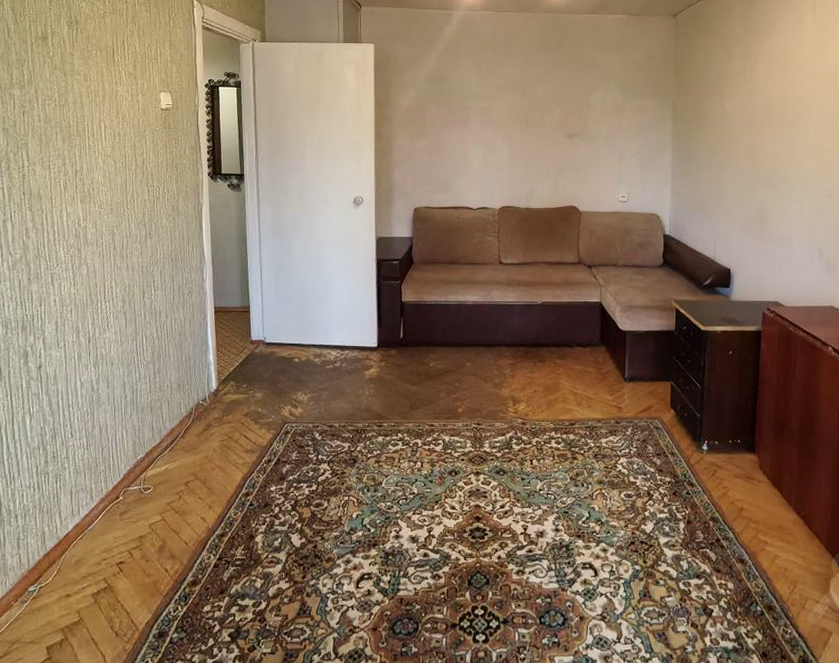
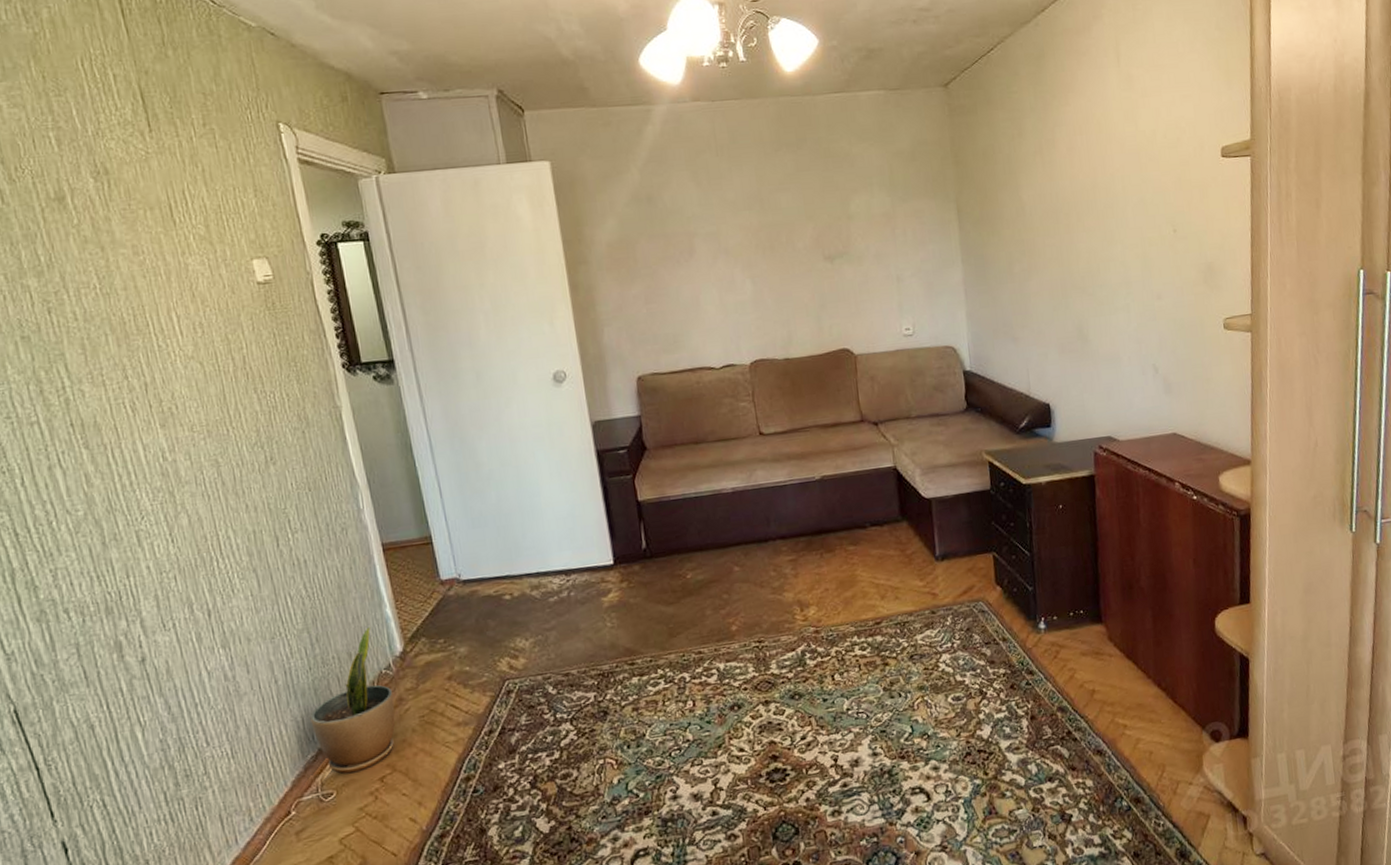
potted plant: none [144,367,205,475] -> present [310,627,396,774]

